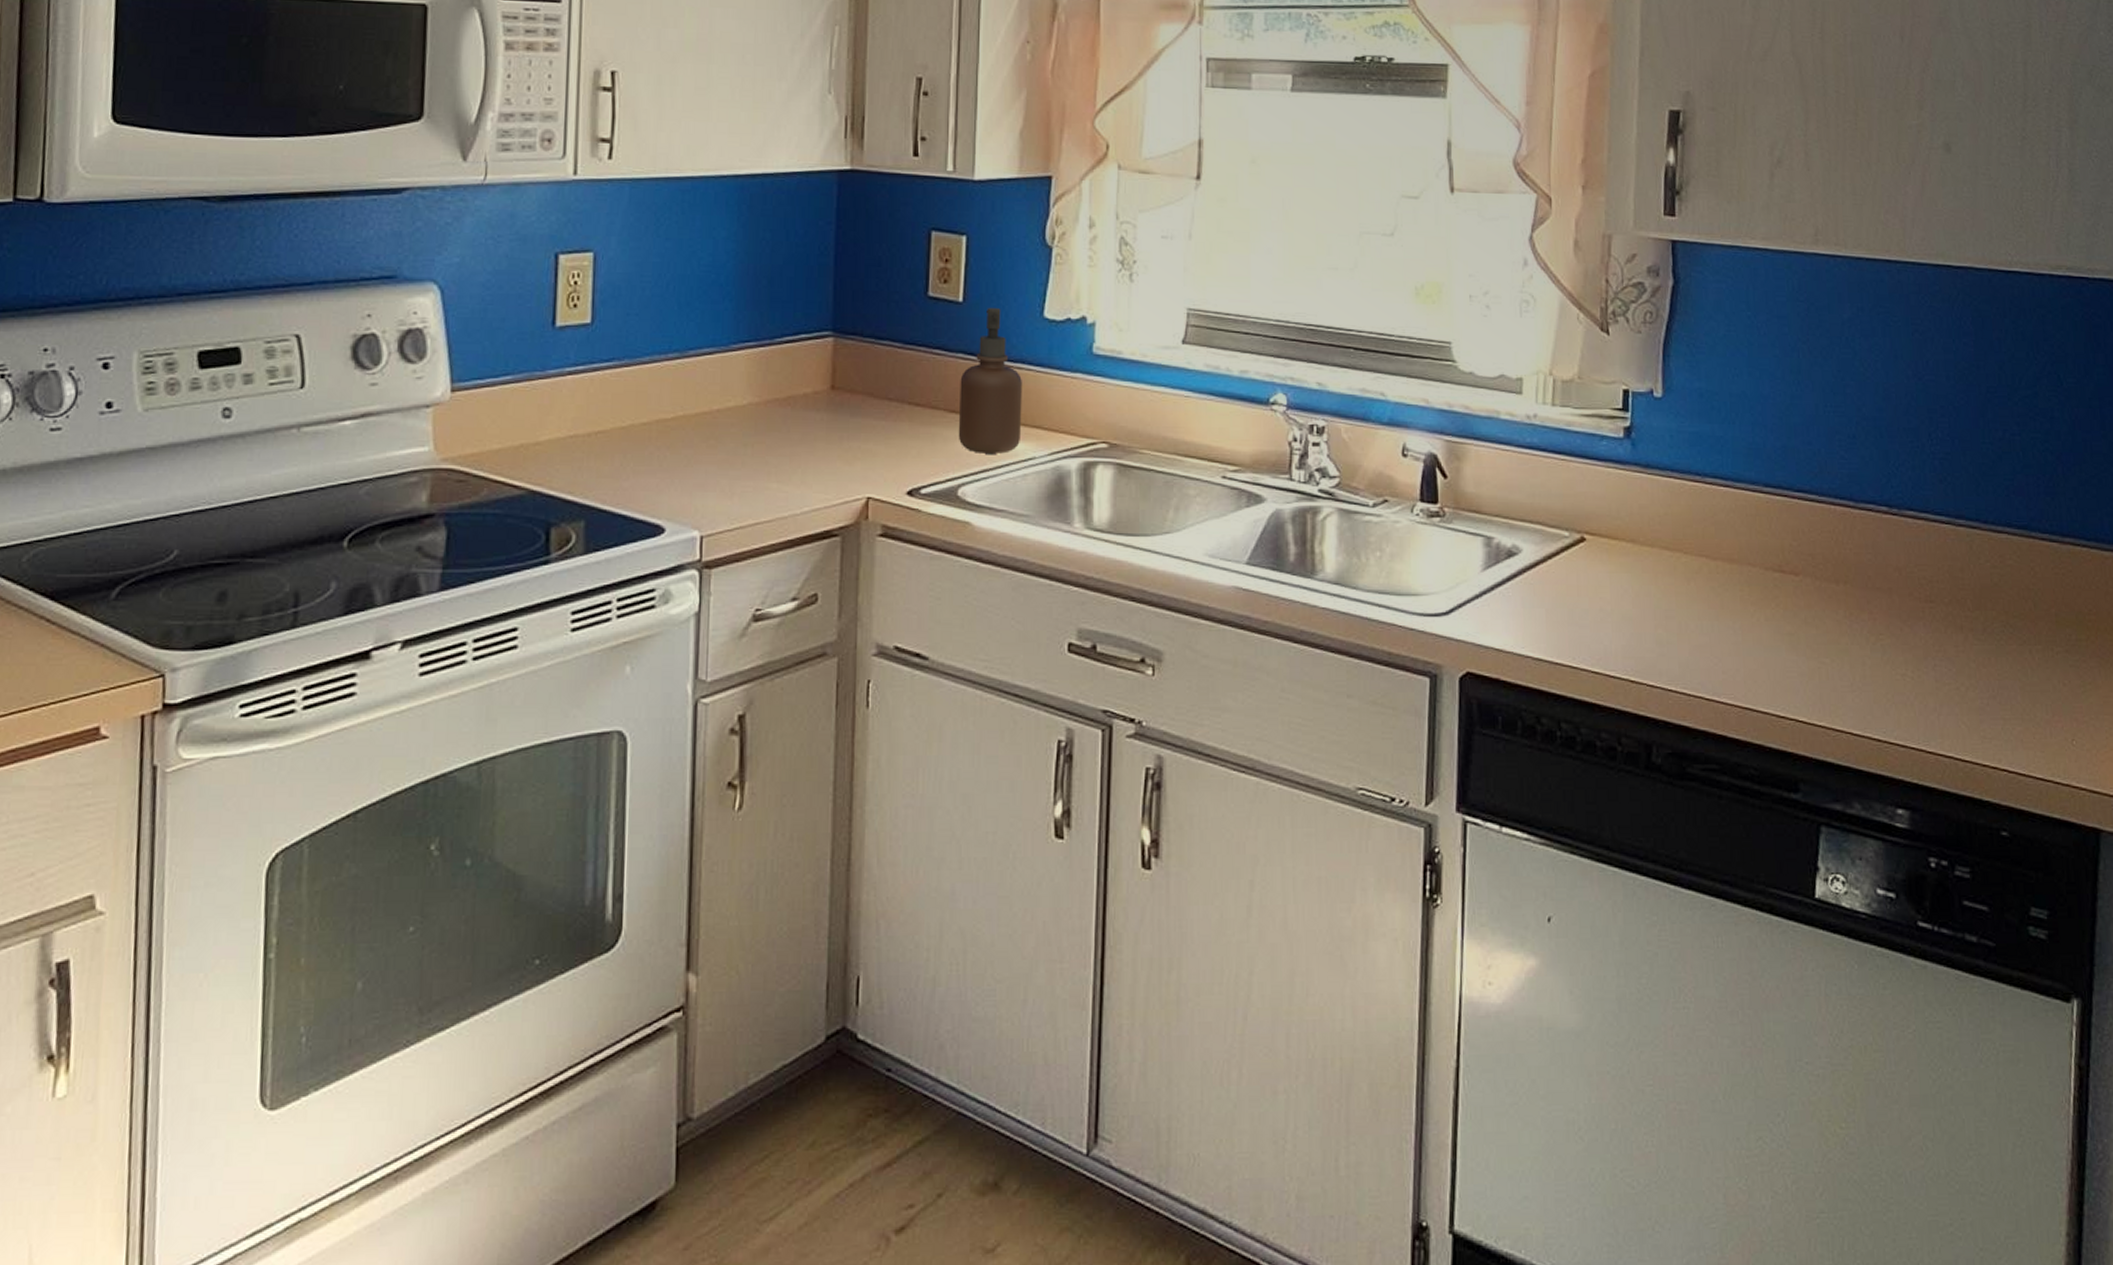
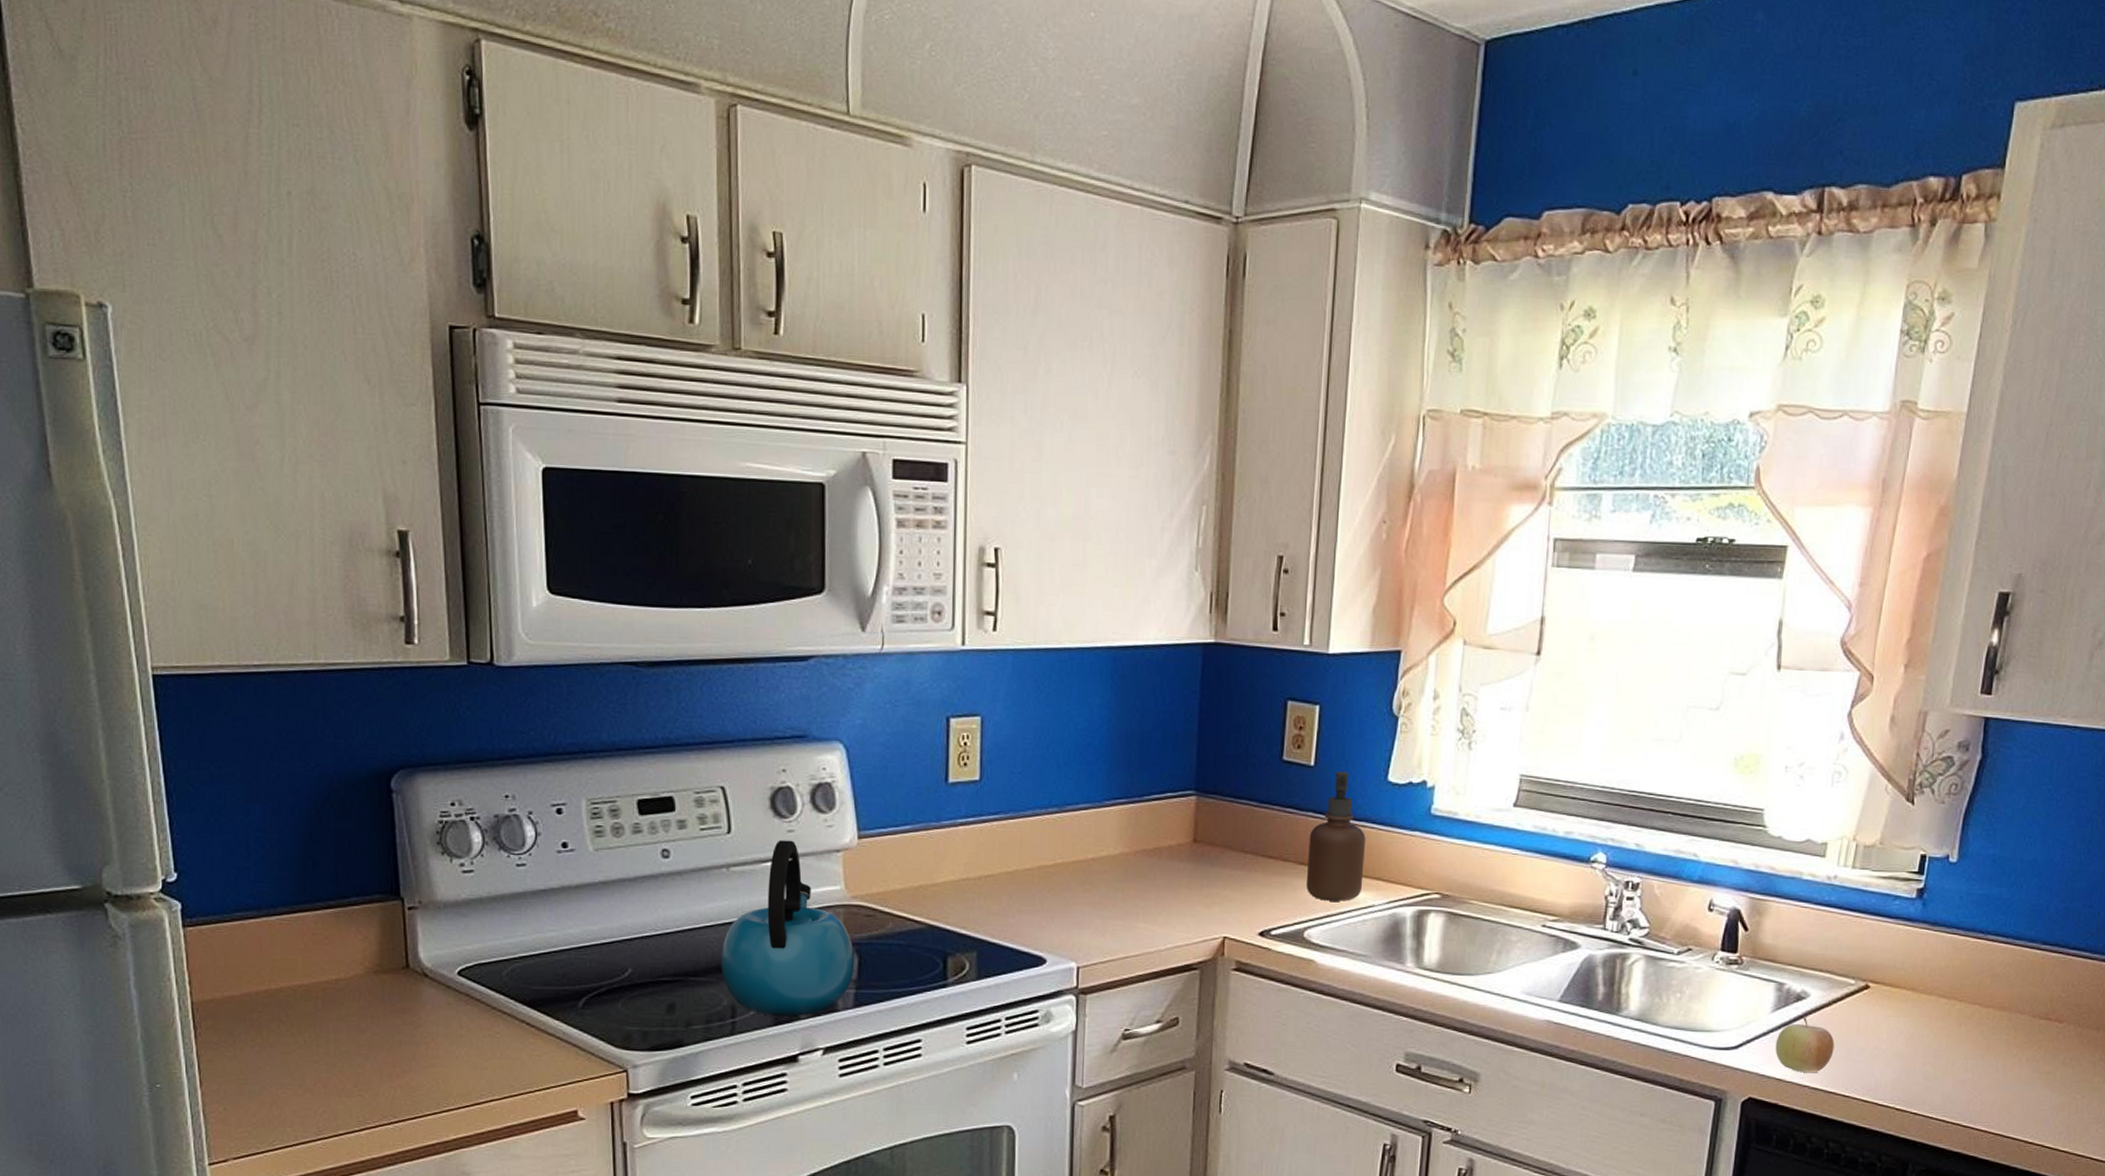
kettle: none [284,394,443,604] -> present [721,840,855,1017]
fruit: none [1490,576,1555,641] -> present [1775,1017,1835,1073]

